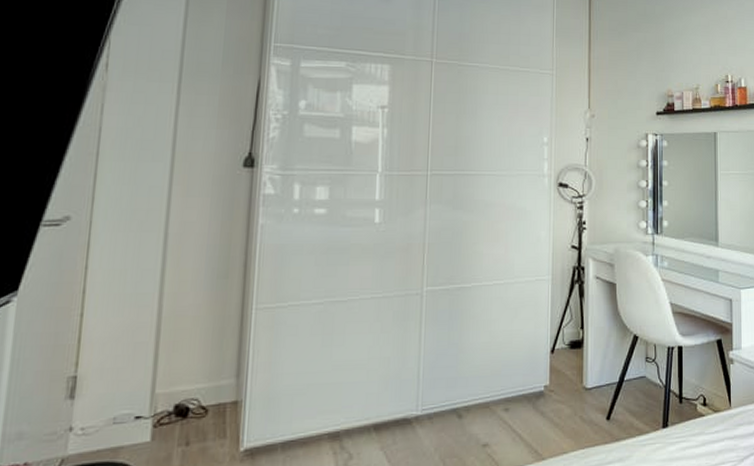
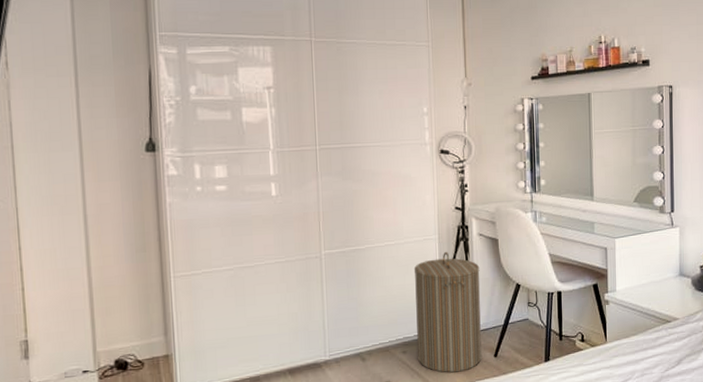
laundry hamper: none [521,294,595,437] -> present [413,251,482,373]

